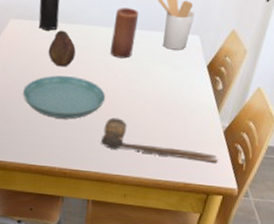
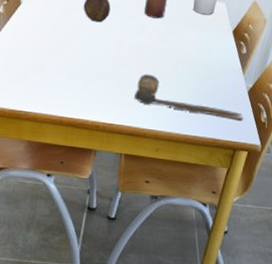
saucer: present [23,75,106,119] -> none [56,30,140,73]

